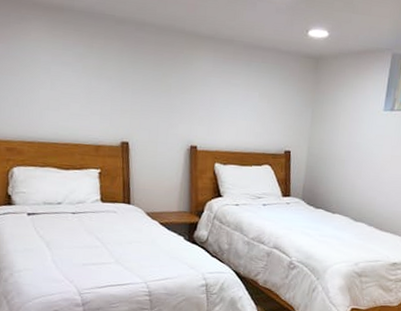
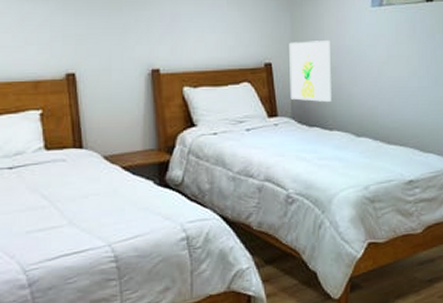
wall art: none [303,135,343,189] -> present [289,41,332,102]

